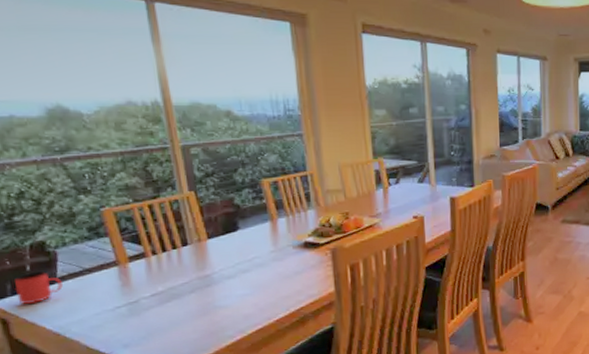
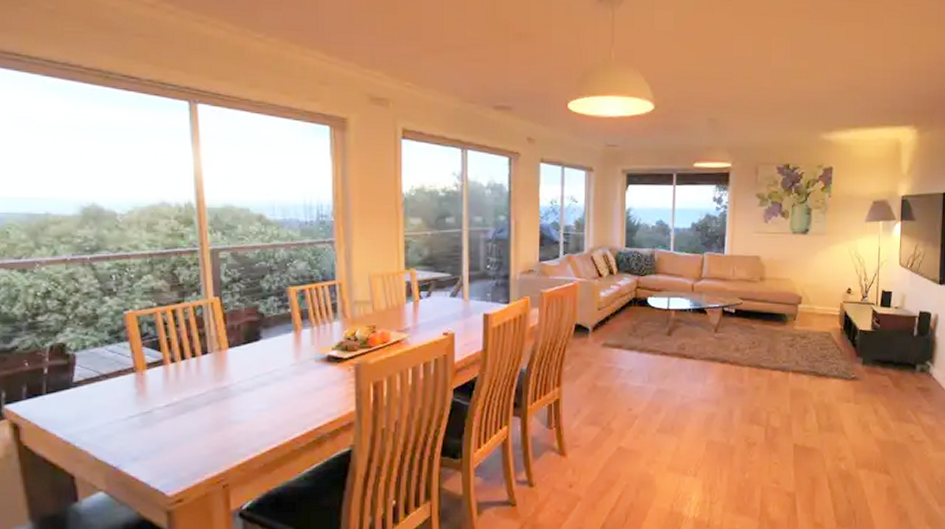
cup: present [14,271,63,304] -> none [30,374,78,408]

